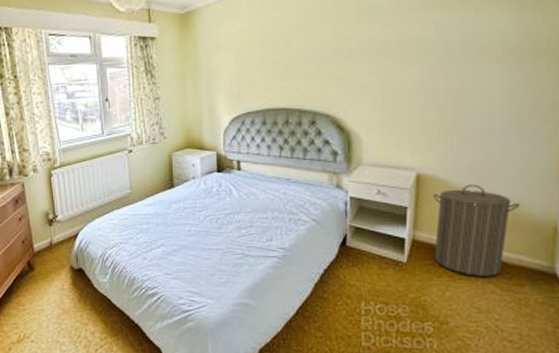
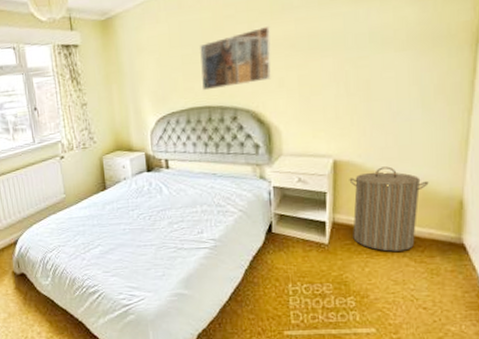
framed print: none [279,28,357,92] -> present [199,25,272,91]

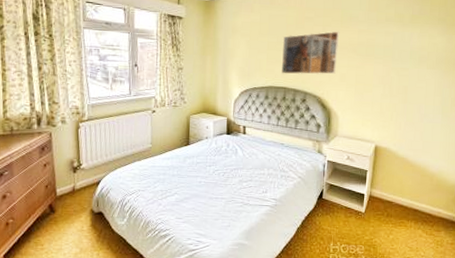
laundry hamper: present [349,166,429,252] -> none [383,156,441,224]

